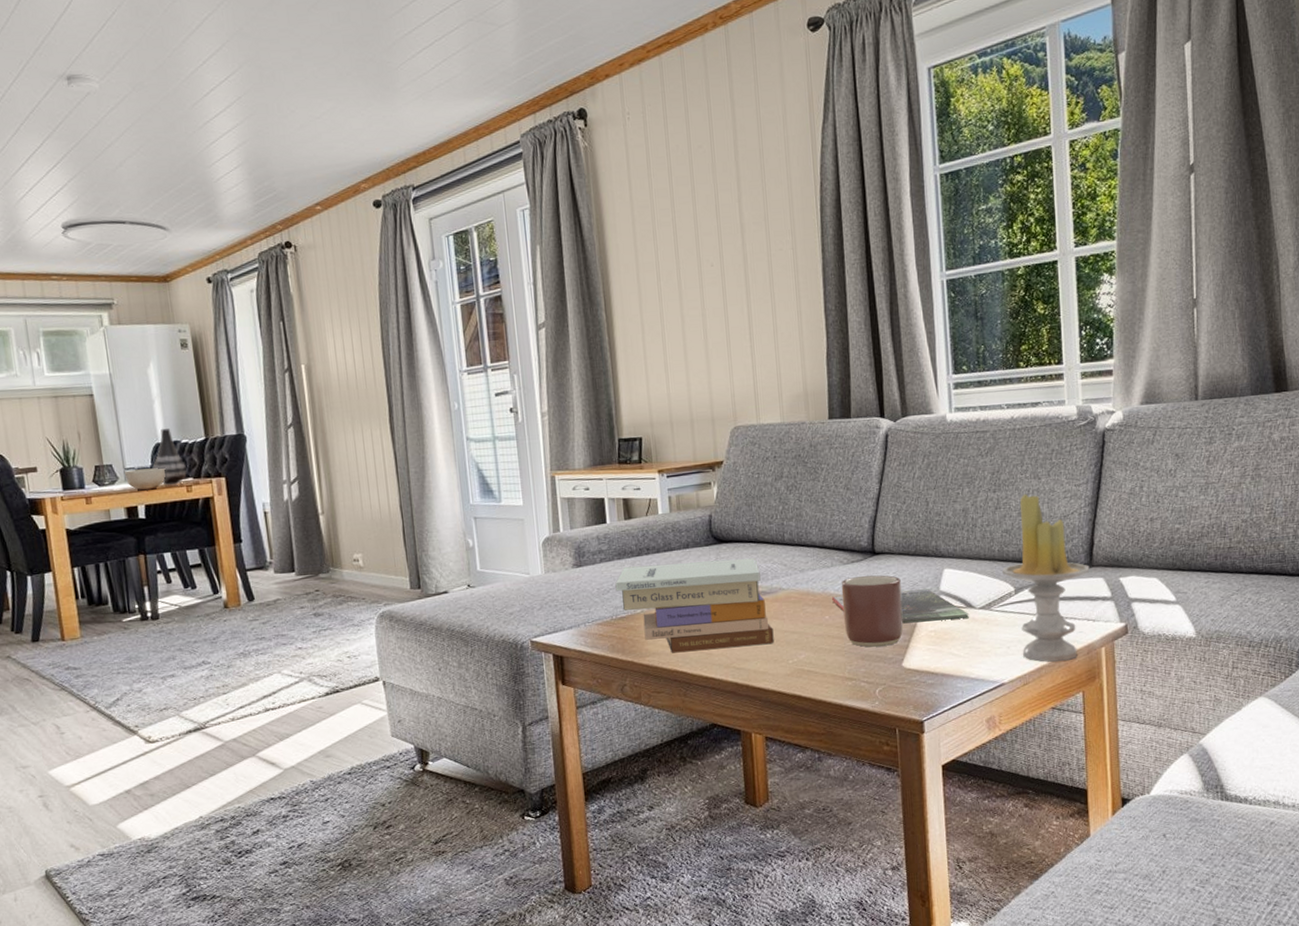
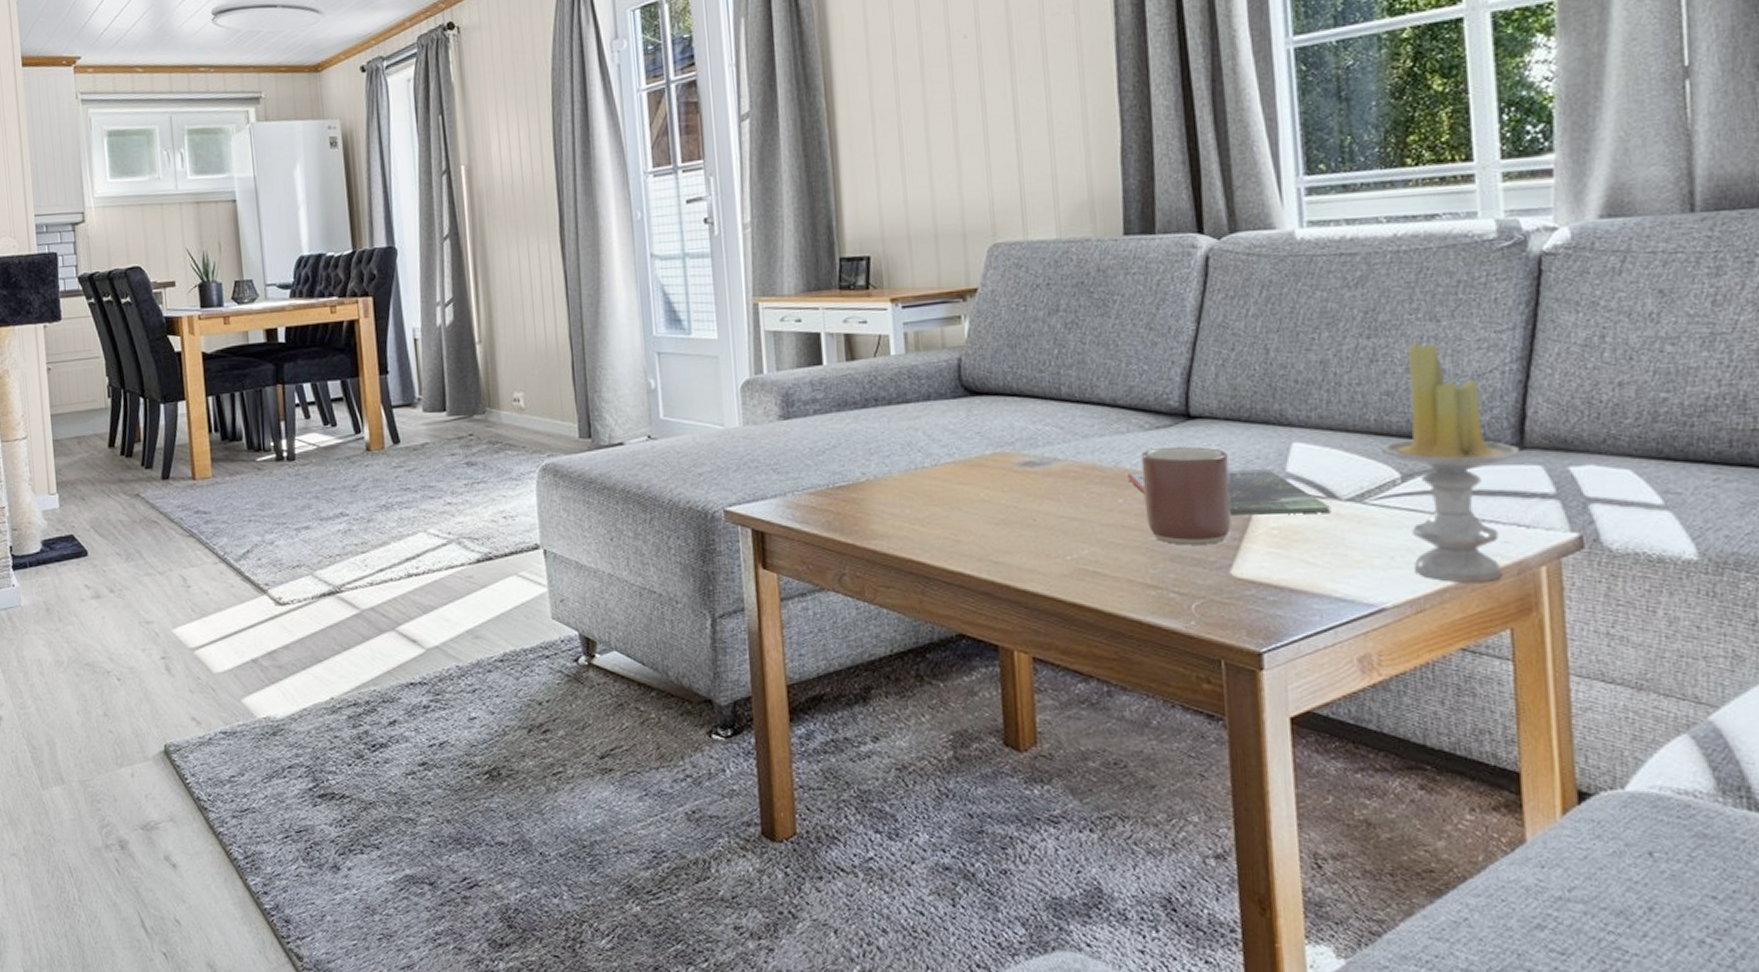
bowl: present [124,467,166,491] -> none [264,284,309,311]
vase: present [153,427,187,486] -> none [295,238,331,306]
books: present [615,558,774,653] -> none [832,416,1046,537]

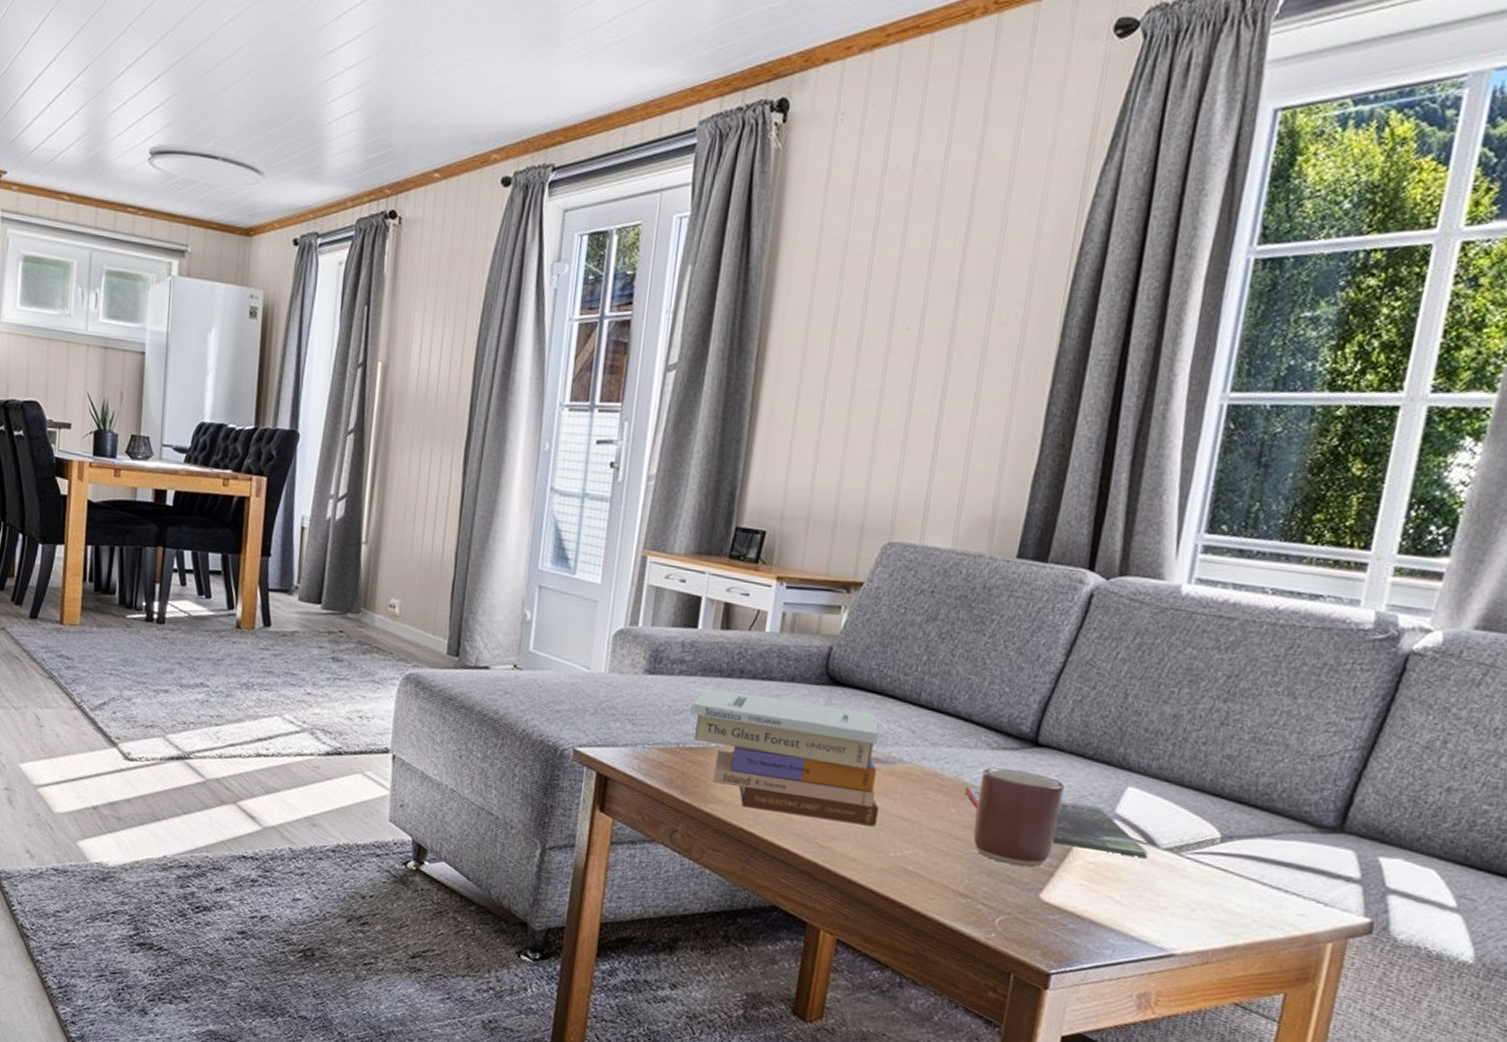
books: none [832,416,1046,537] -> present [690,687,879,827]
candle: present [1382,341,1520,582] -> none [1209,713,1339,948]

